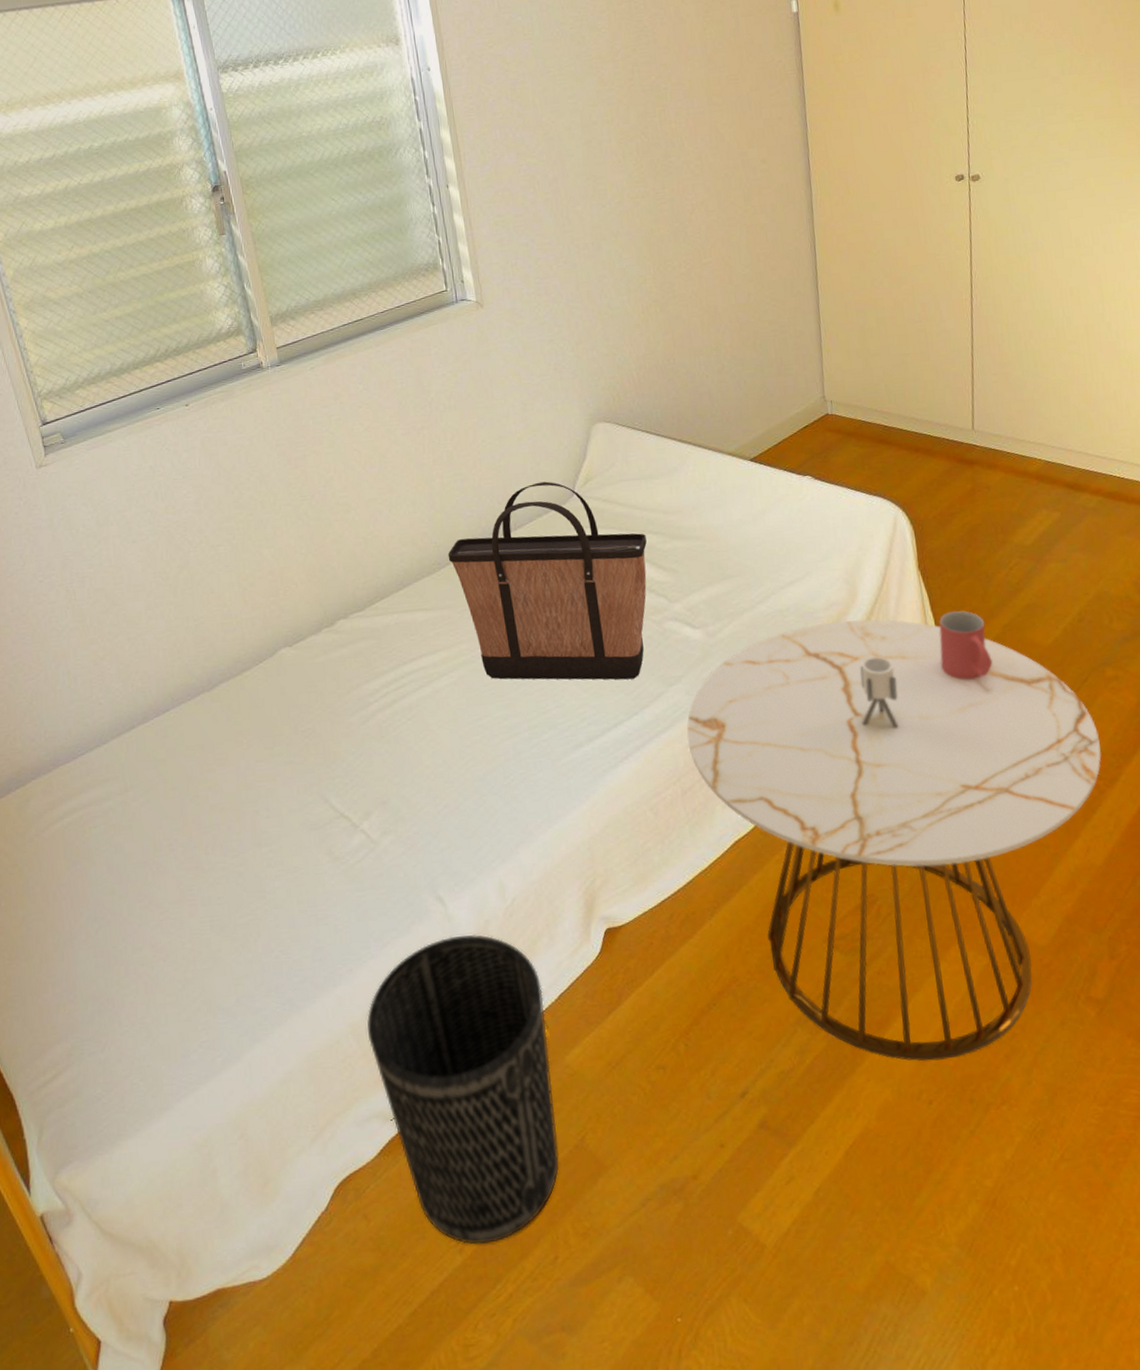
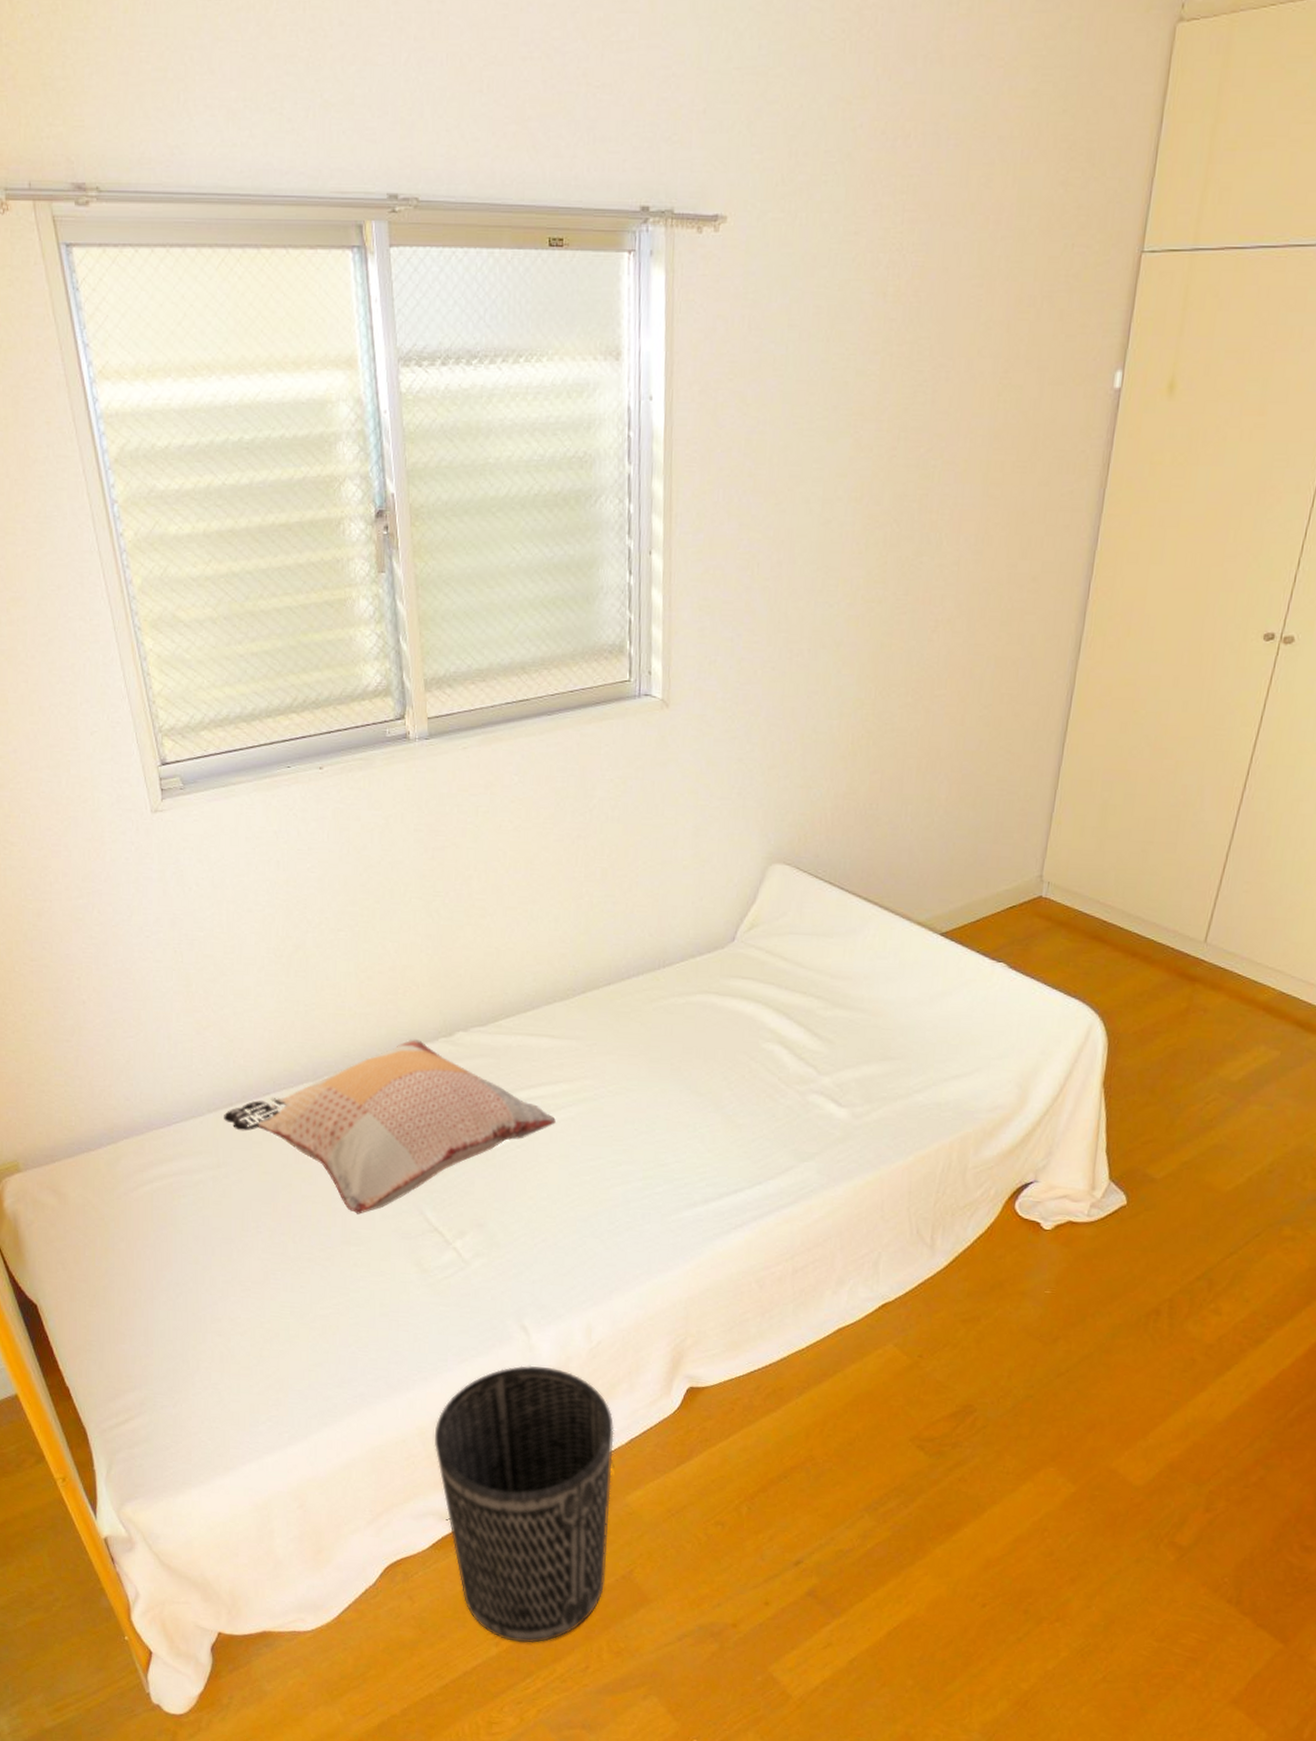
decorative pillow: none [127,633,440,814] -> present [224,1038,556,1214]
shopping bag: present [448,481,647,680] -> none [585,919,806,1147]
side table: present [687,619,1102,1061] -> none [809,1125,1257,1571]
mug: present [939,610,993,680] -> none [1102,1137,1162,1213]

